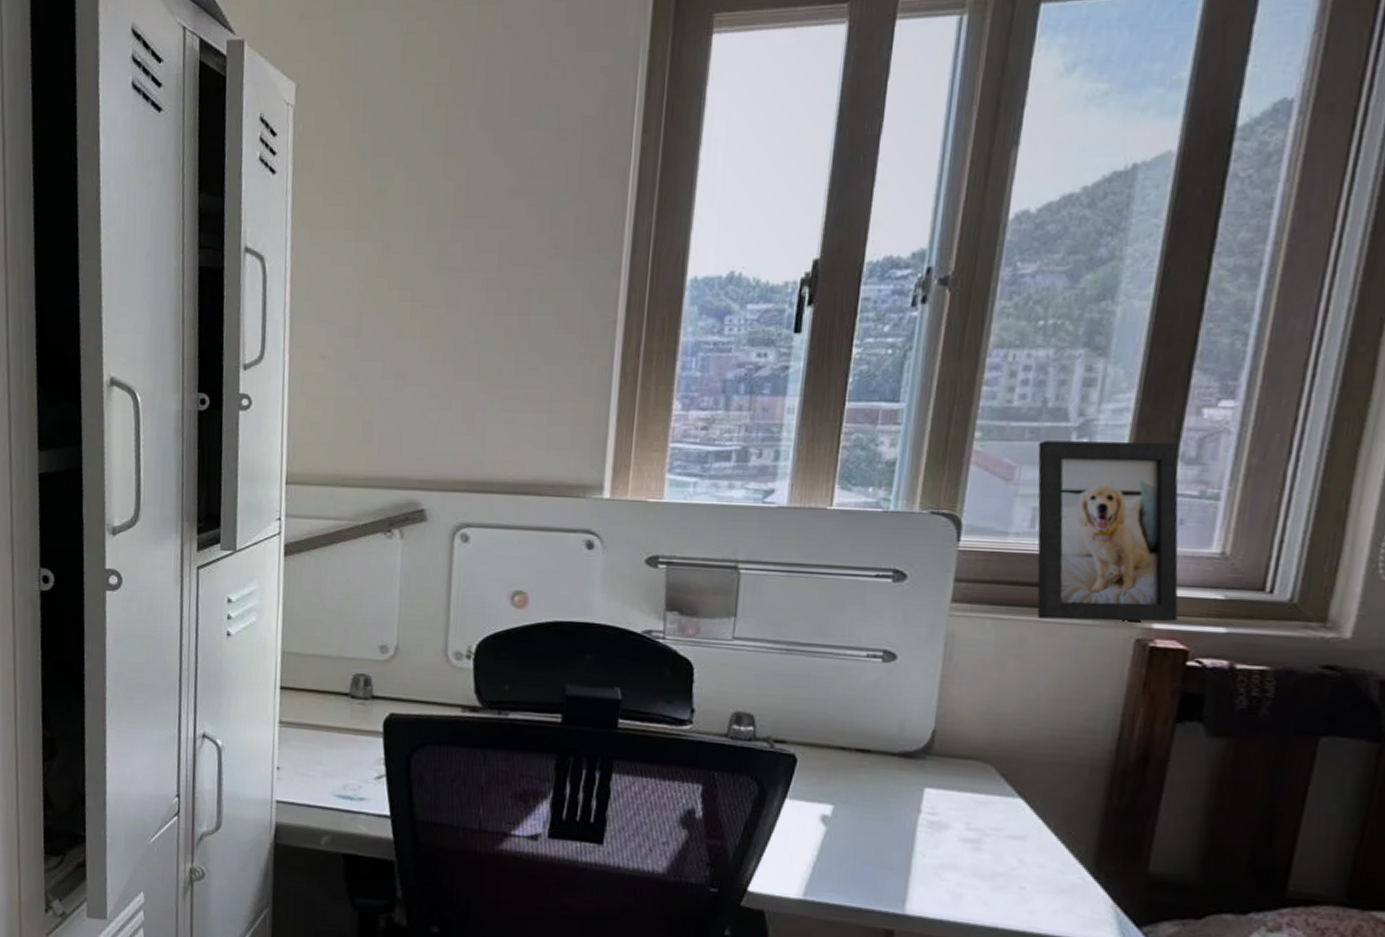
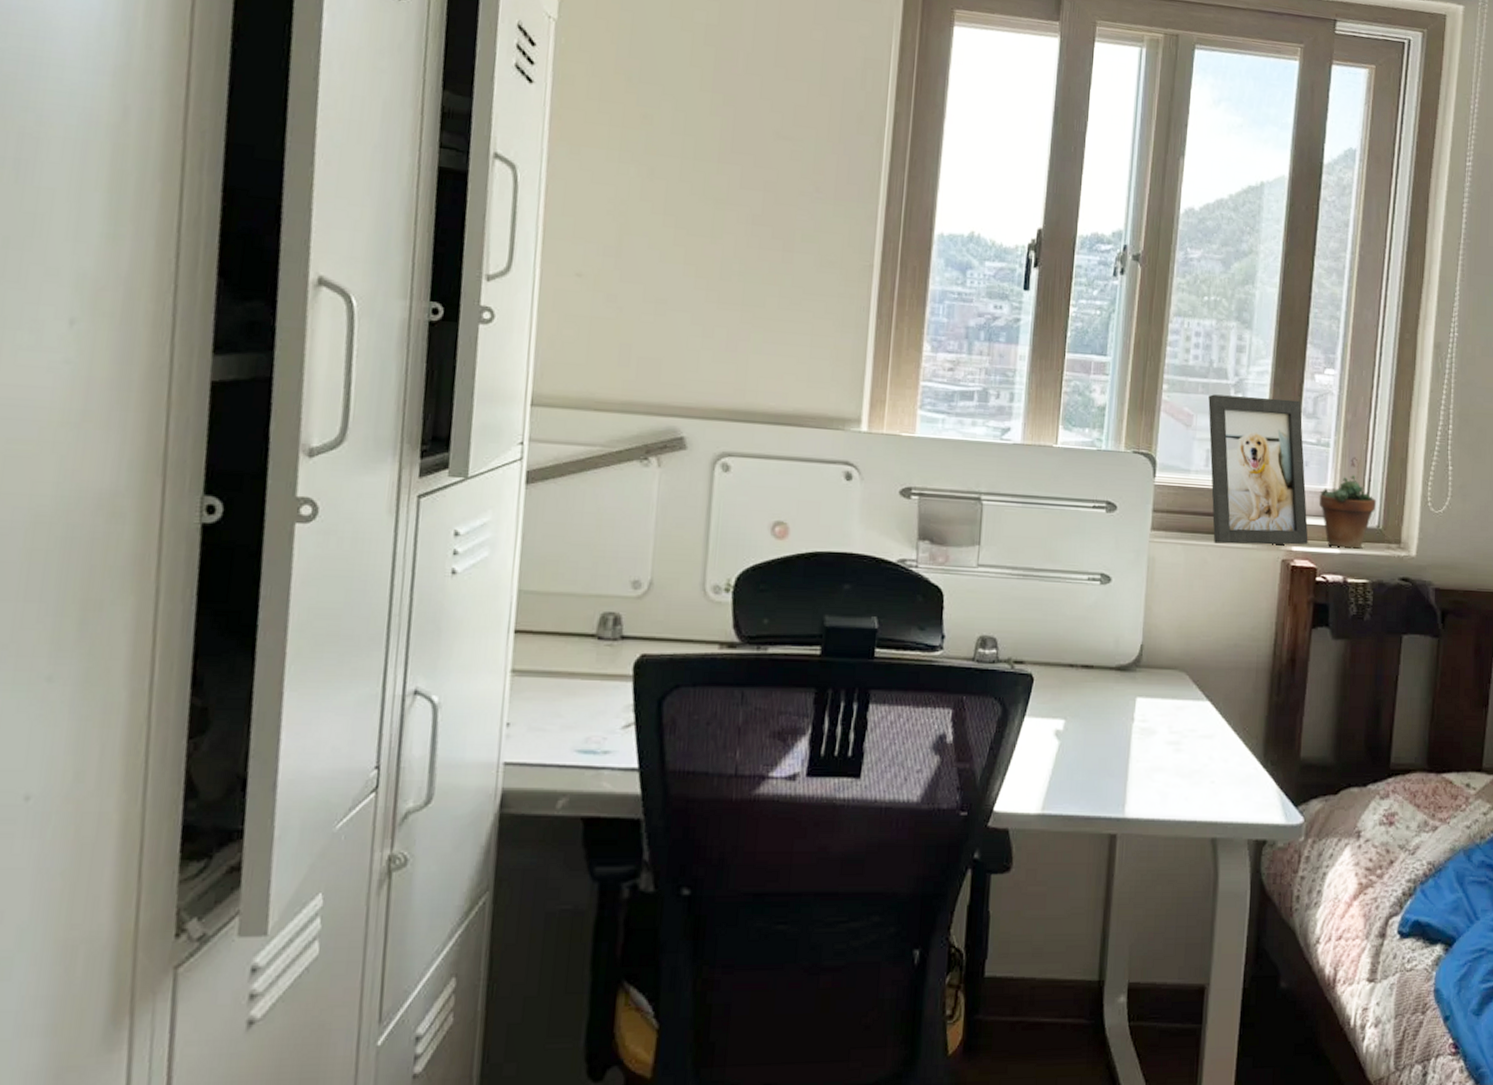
succulent plant: none [1197,511,1292,628] -> present [1318,457,1377,549]

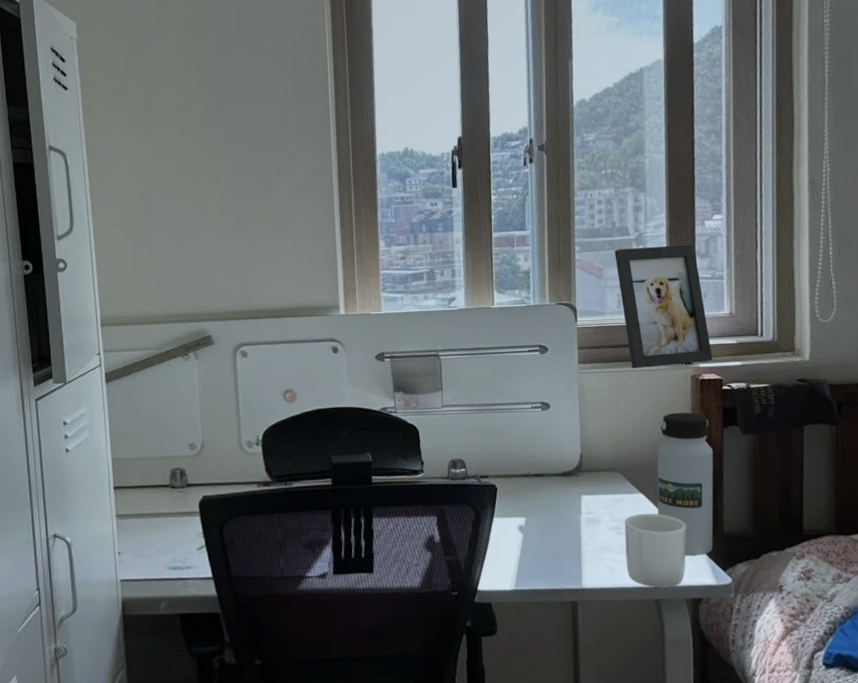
mug: none [1181,727,1257,823] -> present [624,513,687,588]
water bottle: none [1225,603,1298,785] -> present [657,412,714,556]
succulent plant: present [1318,457,1377,549] -> none [718,284,770,360]

